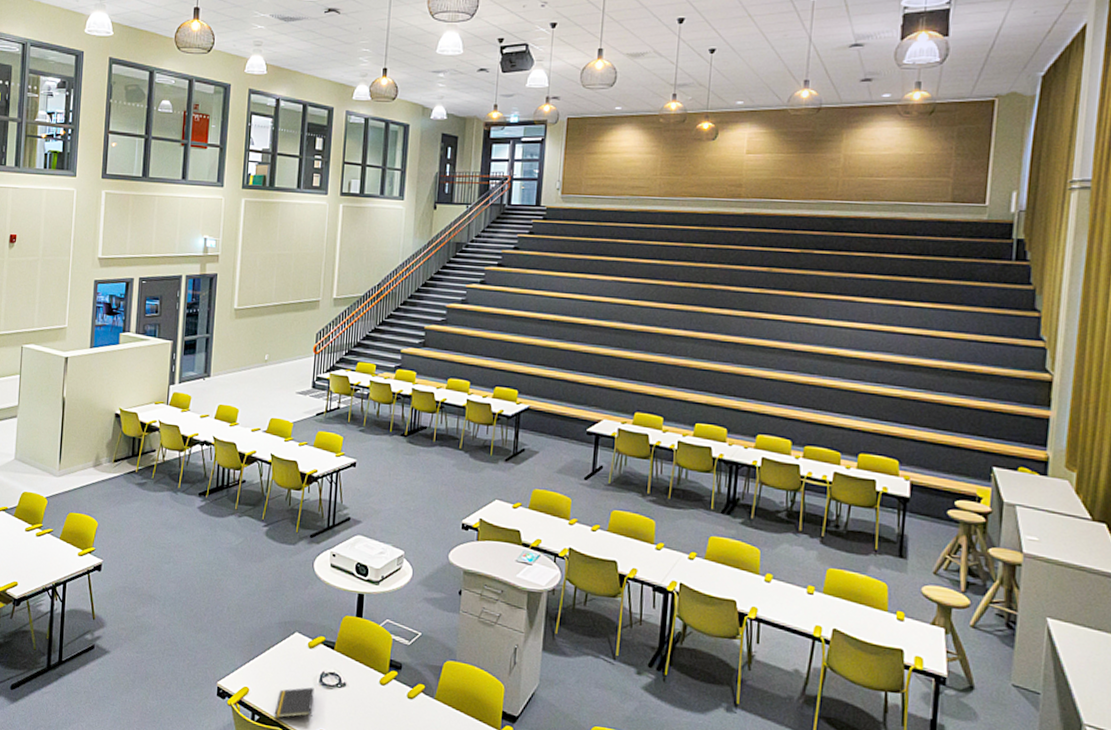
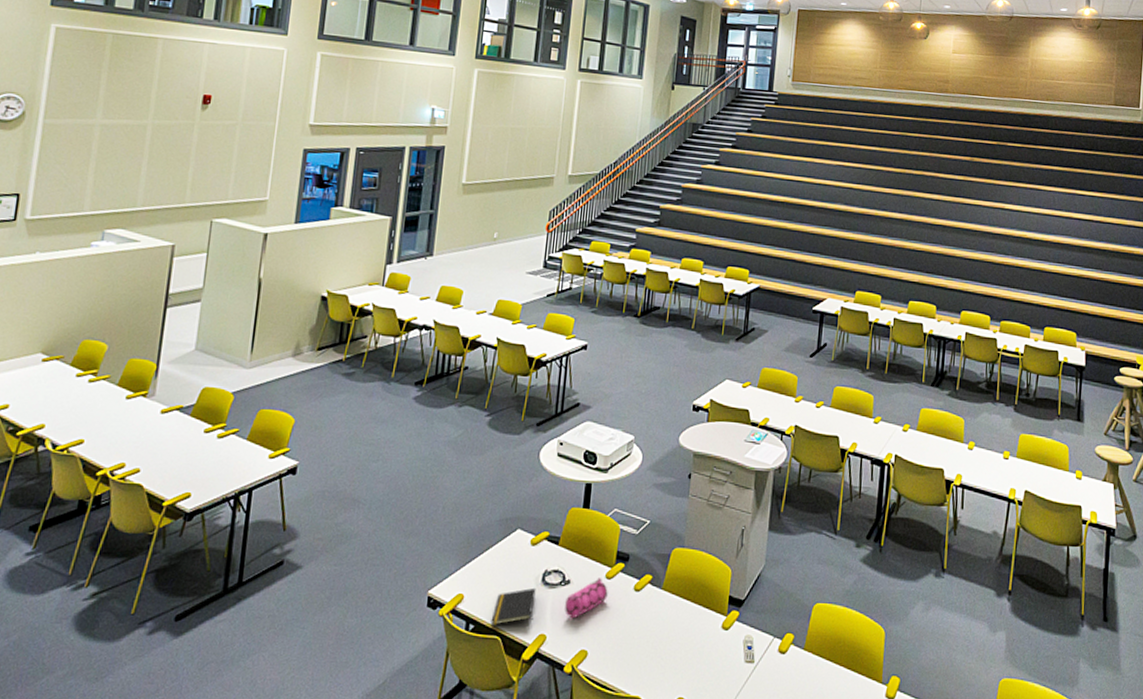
pencil case: none [342,682,382,718] -> present [565,576,608,618]

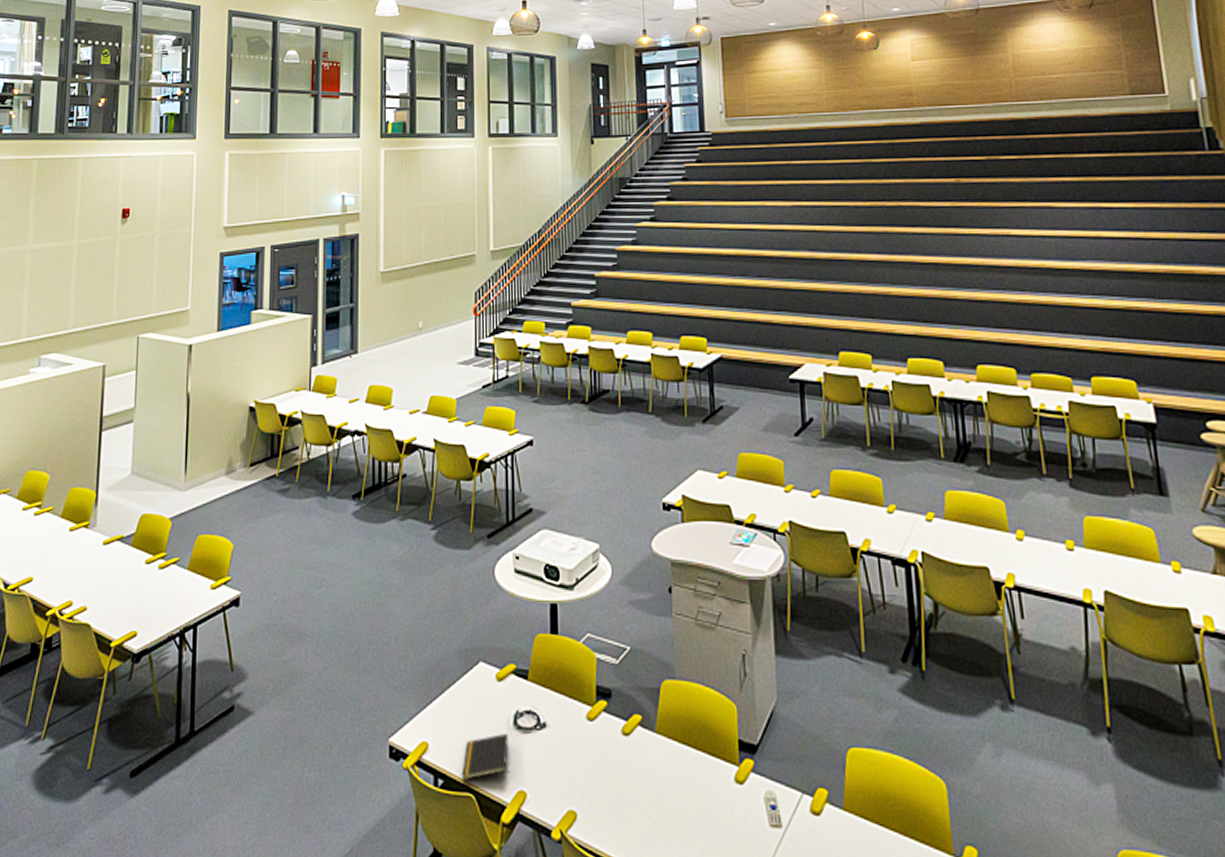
pencil case: present [565,576,608,618] -> none [544,718,592,770]

